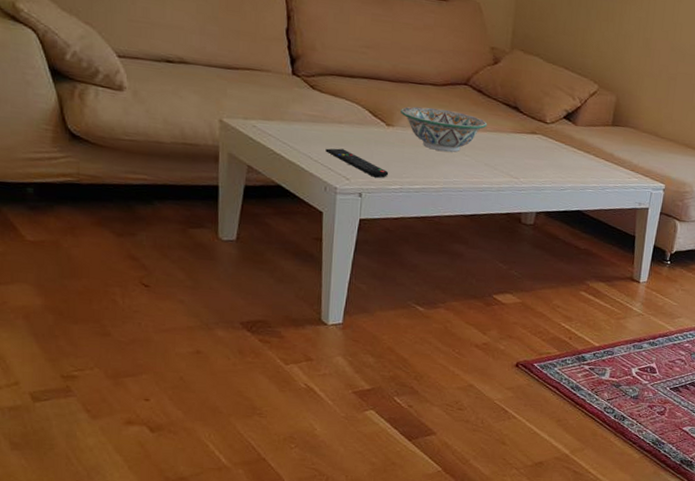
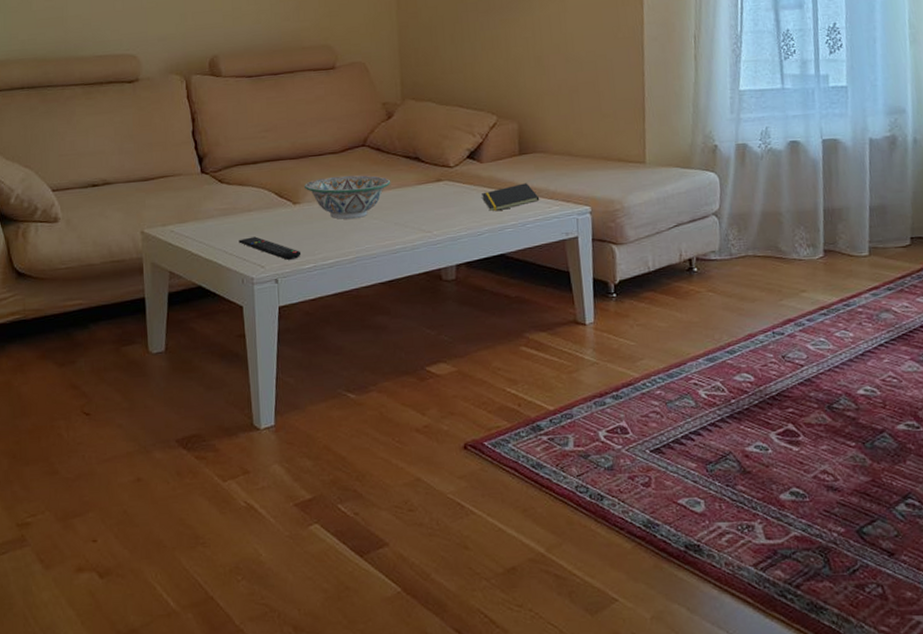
notepad: none [571,151,623,172] -> present [482,183,540,212]

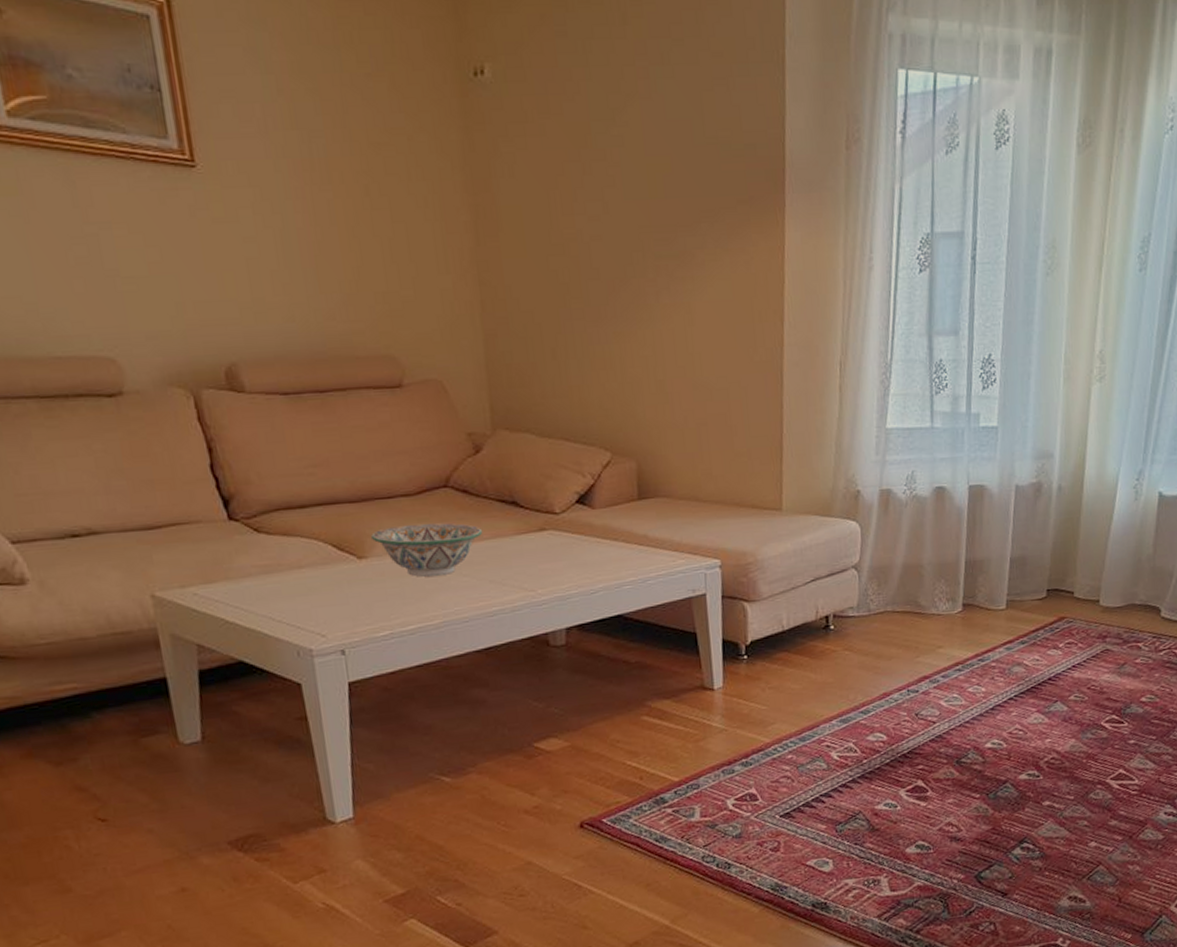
remote control: present [238,236,302,261] -> none [288,599,373,628]
notepad: present [482,183,540,212] -> none [595,533,663,566]

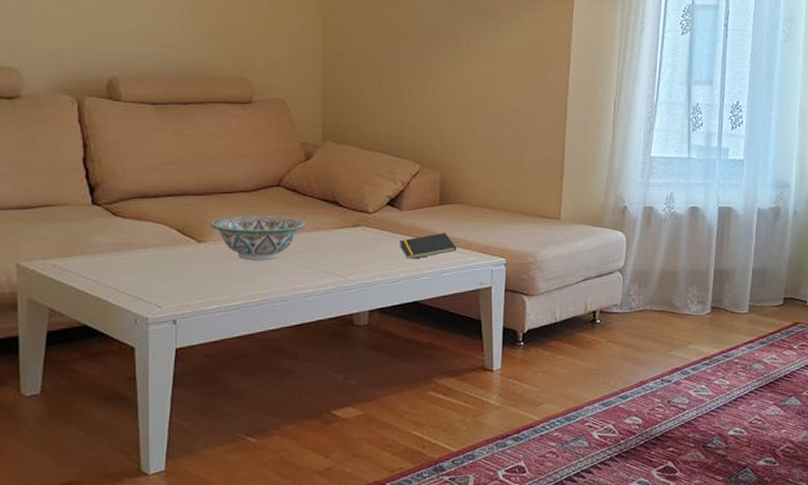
notepad: none [595,533,663,566] -> present [400,233,457,260]

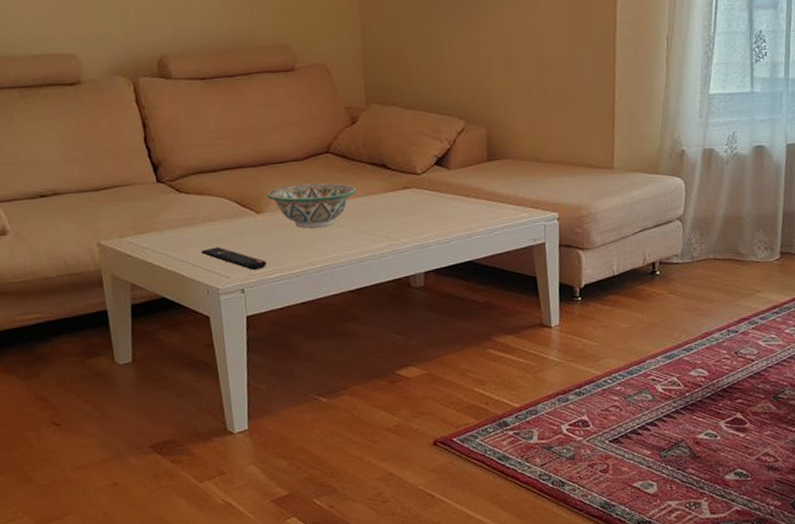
remote control: none [133,275,204,301] -> present [201,247,267,271]
notepad: present [400,233,457,260] -> none [450,190,508,219]

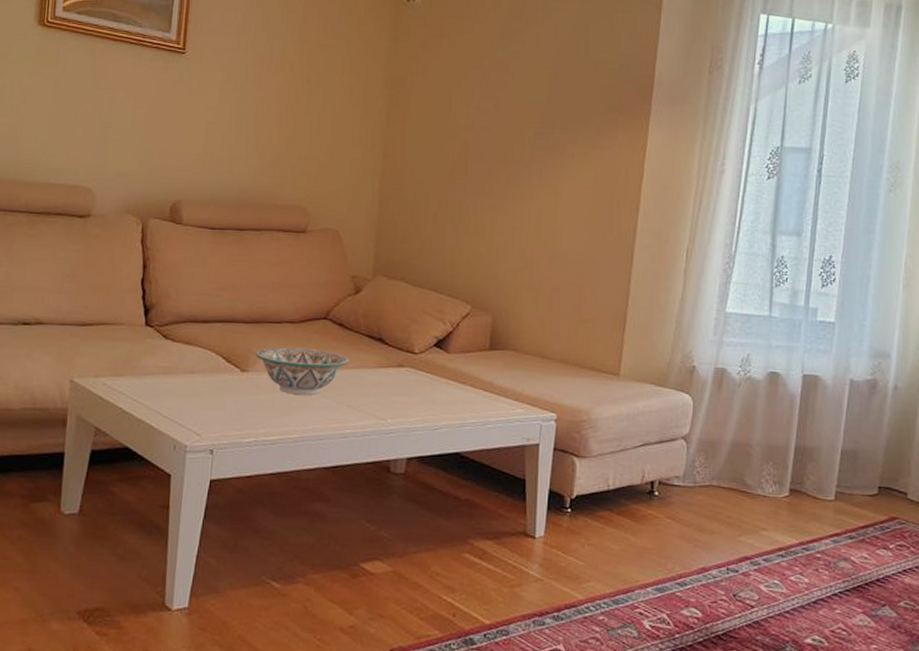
remote control: present [201,247,267,271] -> none [176,401,243,432]

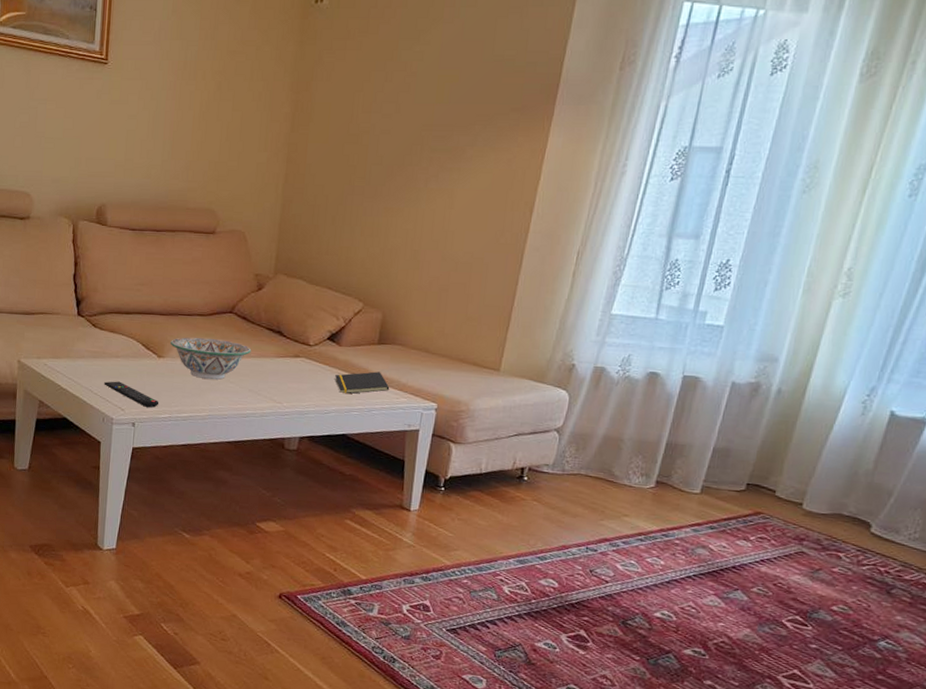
remote control: none [176,401,243,432] -> present [104,381,159,408]
notepad: none [444,380,505,407] -> present [335,371,390,394]

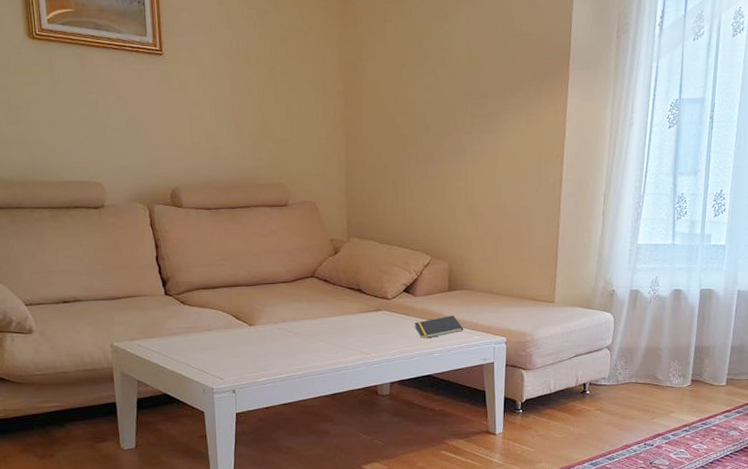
remote control: present [104,381,159,408] -> none [200,353,256,375]
decorative bowl: present [170,337,252,380] -> none [259,303,336,340]

